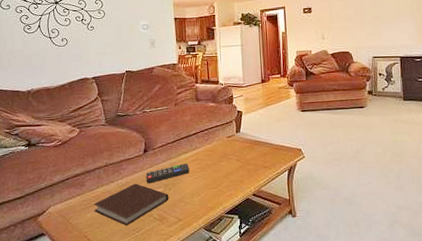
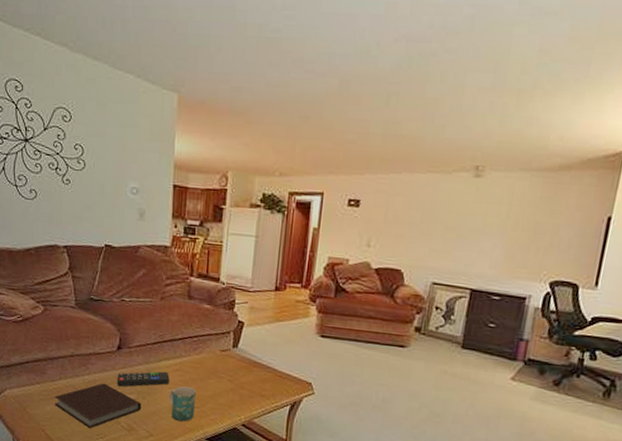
mug: none [190,172,213,203] -> present [168,386,196,422]

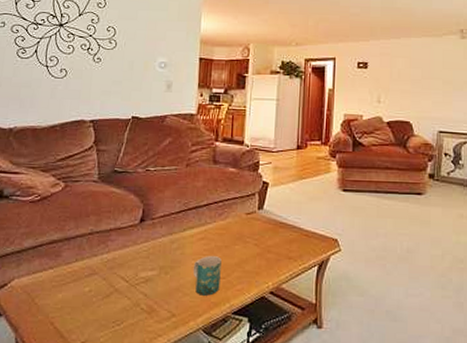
notebook: present [54,383,142,429] -> none [67,261,164,315]
remote control: present [116,371,170,387] -> none [137,241,194,263]

